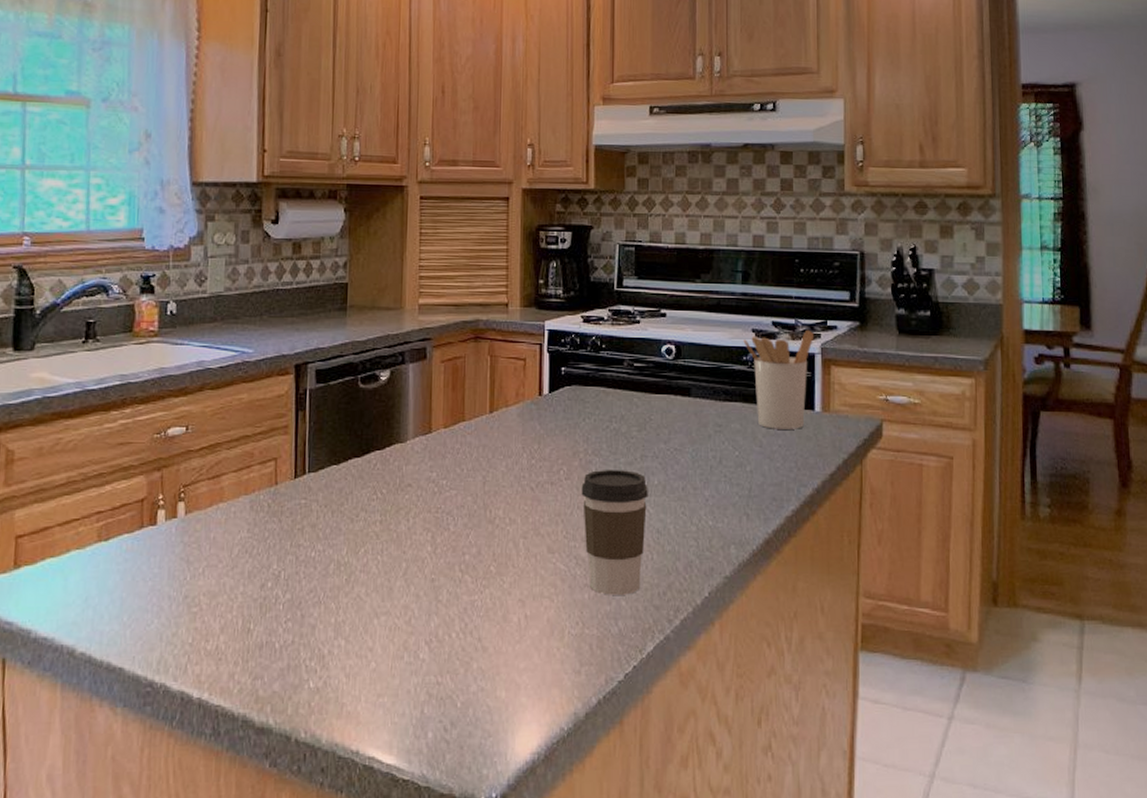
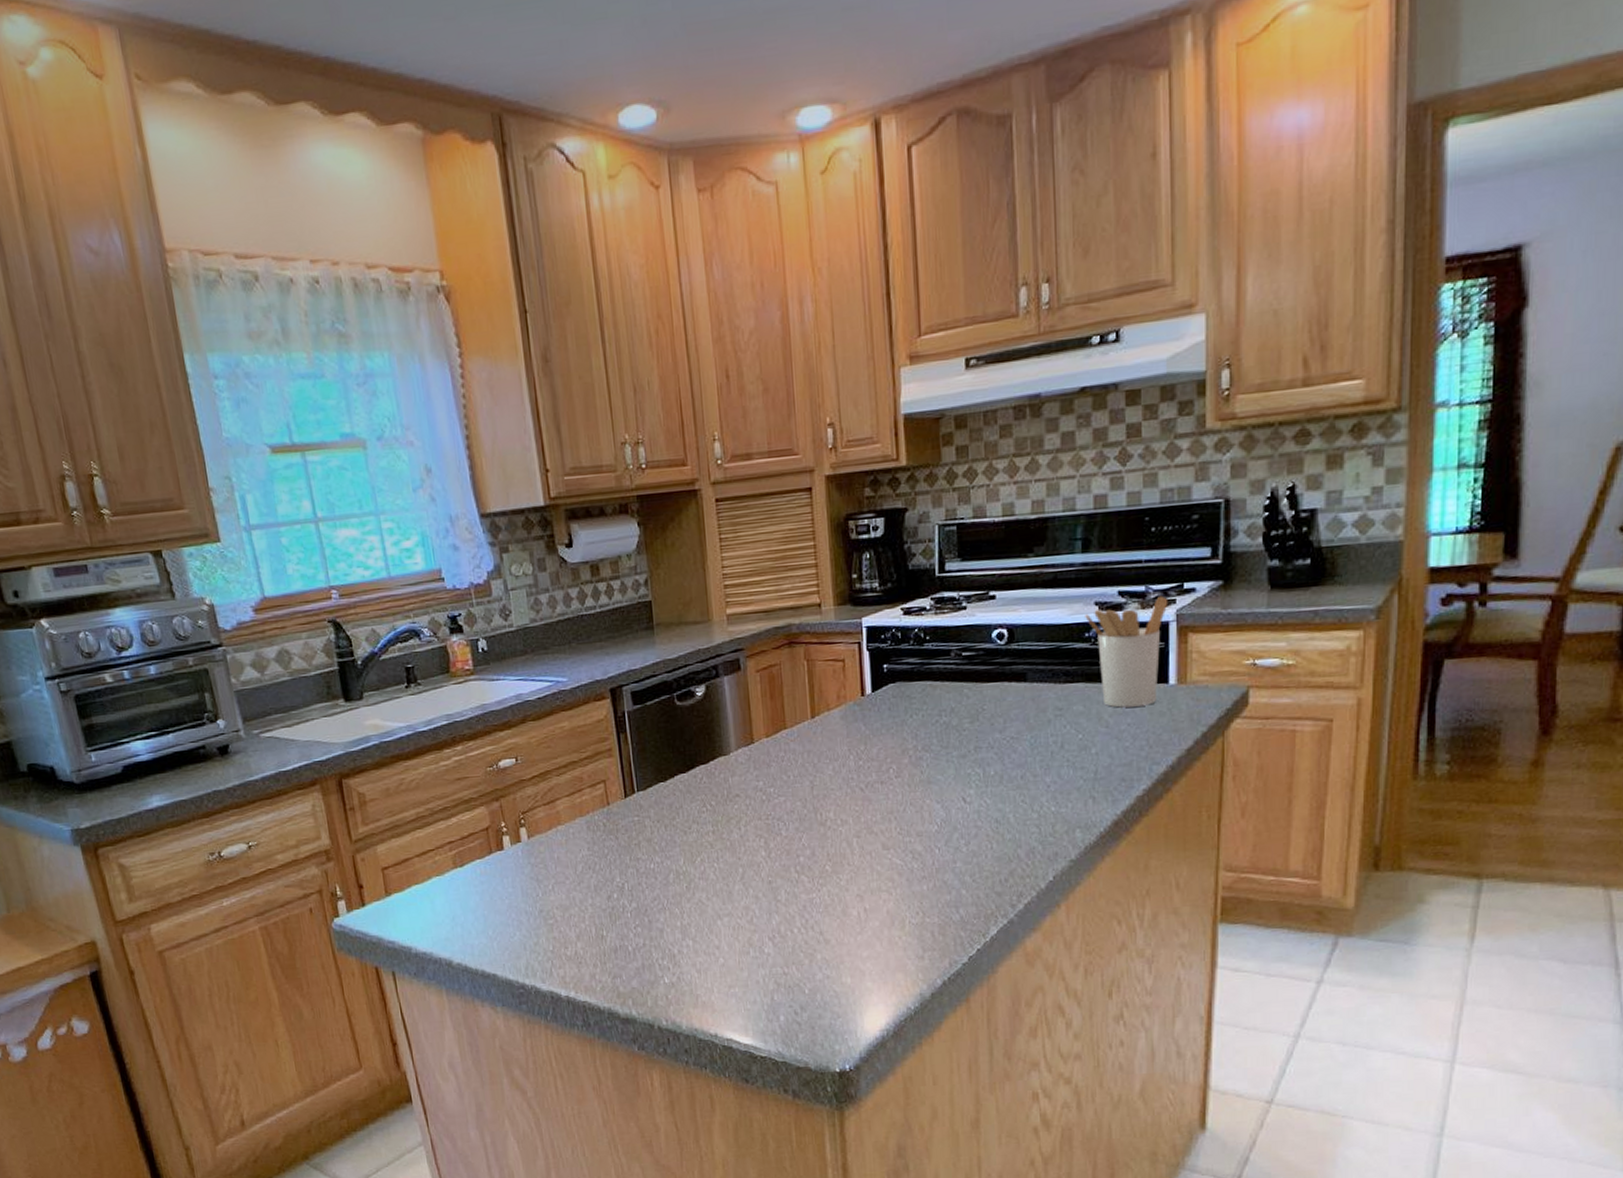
coffee cup: present [581,470,648,595] -> none [913,763,985,885]

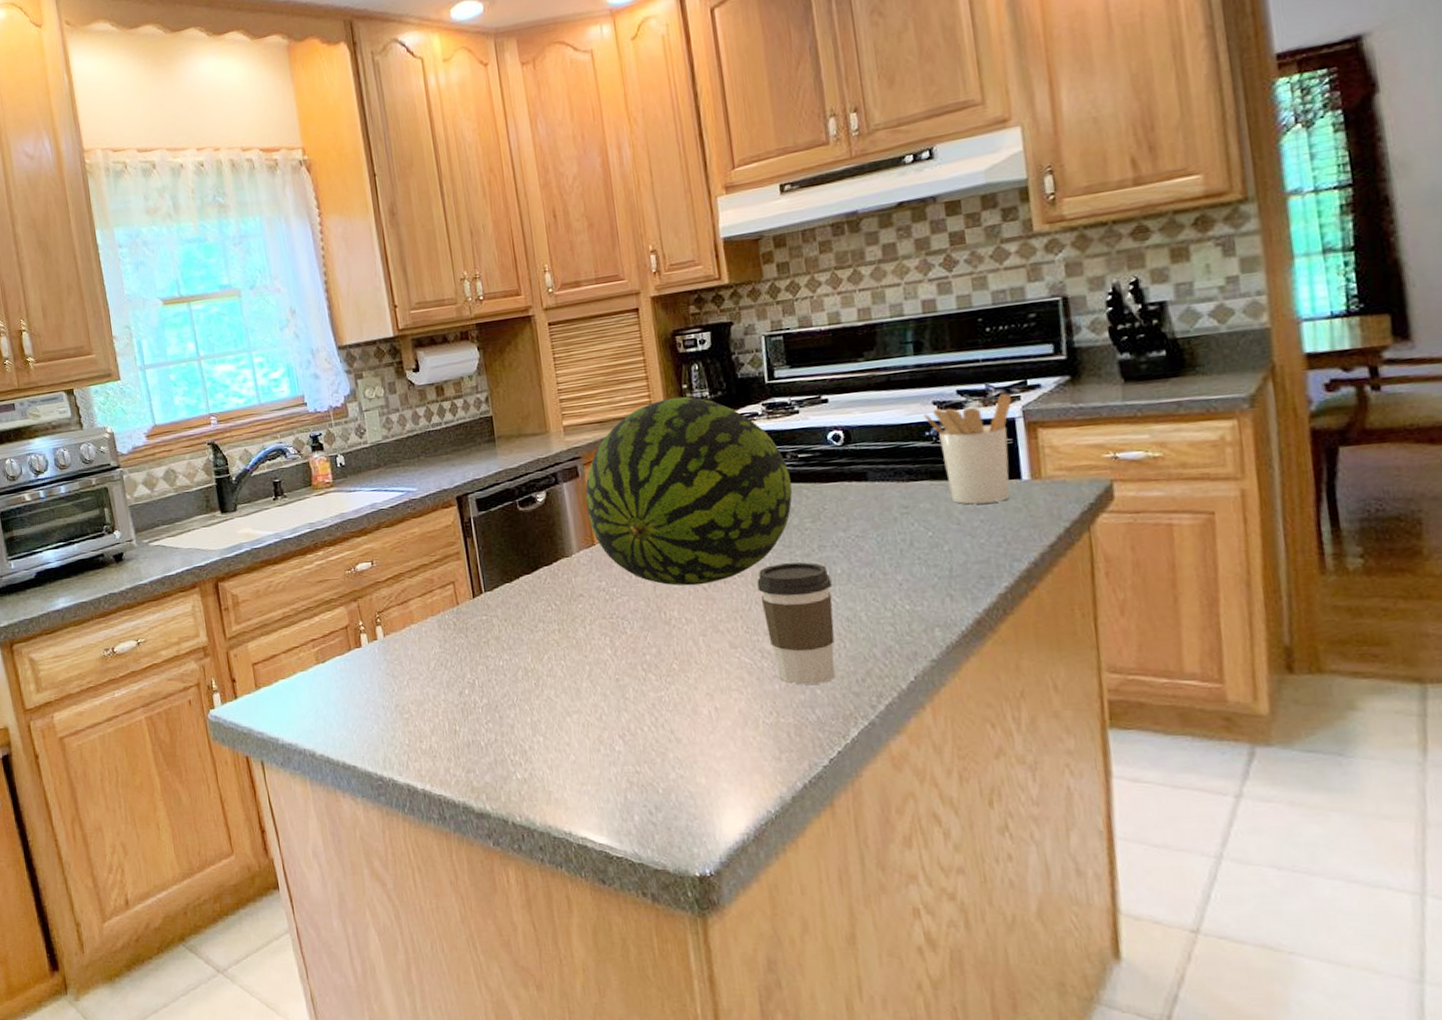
fruit: none [746,587,954,787] -> present [585,396,793,586]
coffee cup: none [913,763,985,885] -> present [757,562,835,685]

